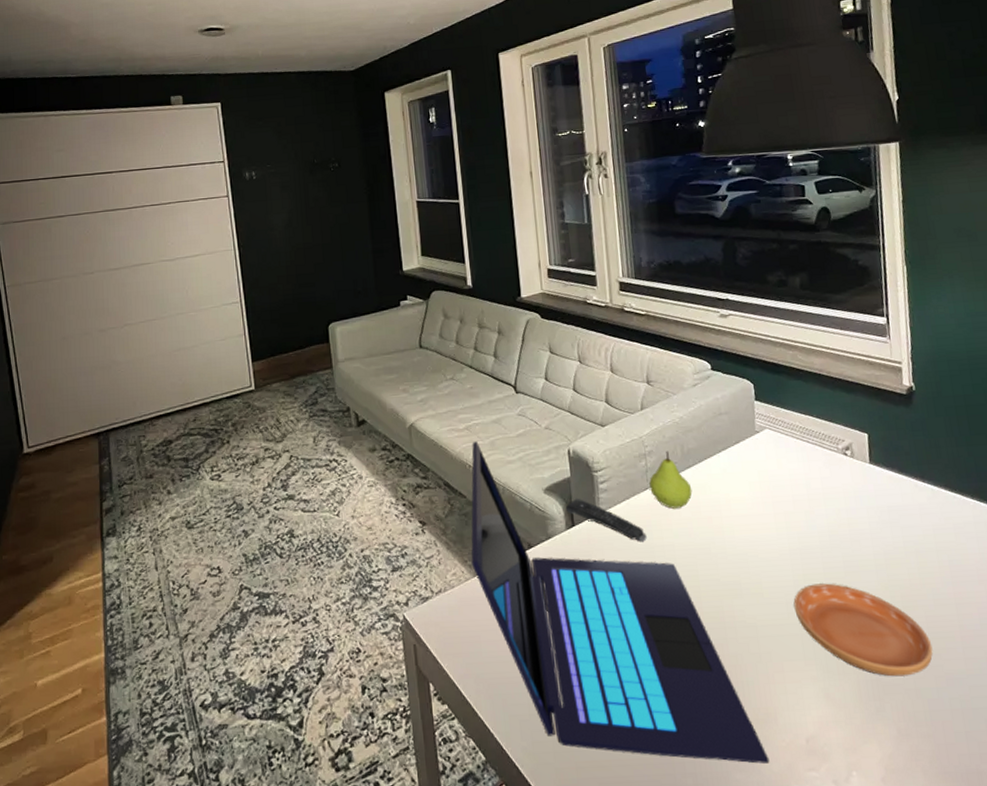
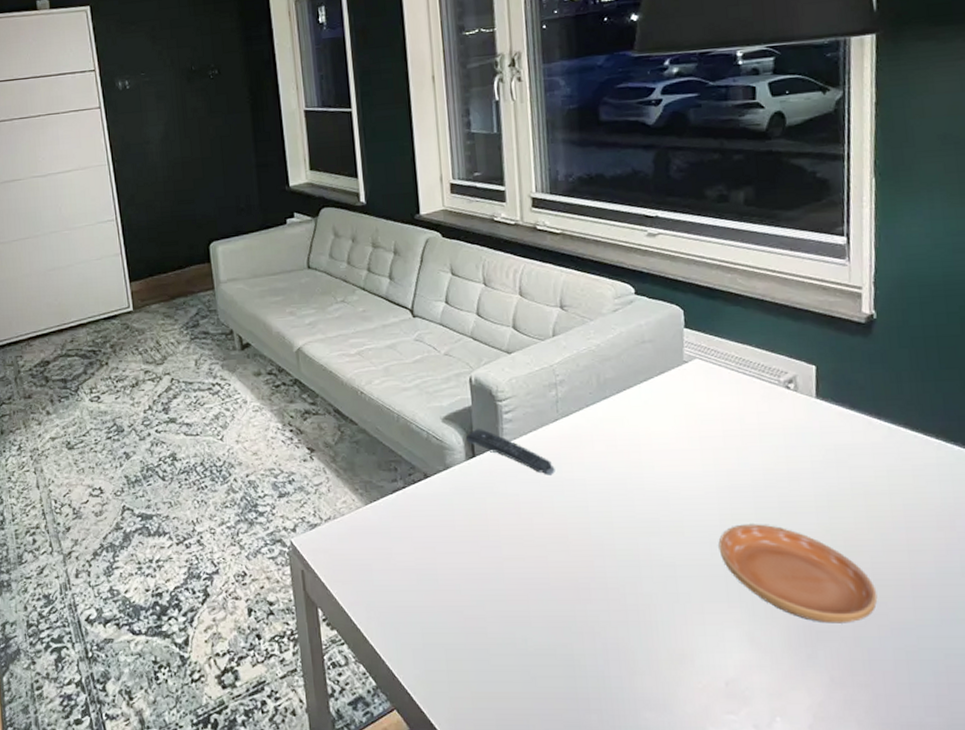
laptop: present [471,441,770,764] -> none [362,367,684,704]
fruit: present [649,450,693,509] -> none [559,380,608,441]

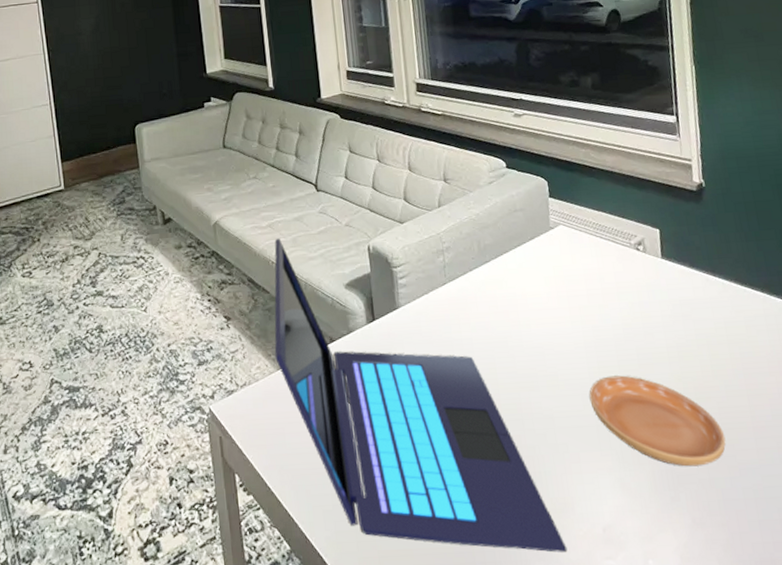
laptop: none [362,367,684,704] -> present [274,238,568,553]
remote control: present [466,428,555,475] -> none [367,293,446,336]

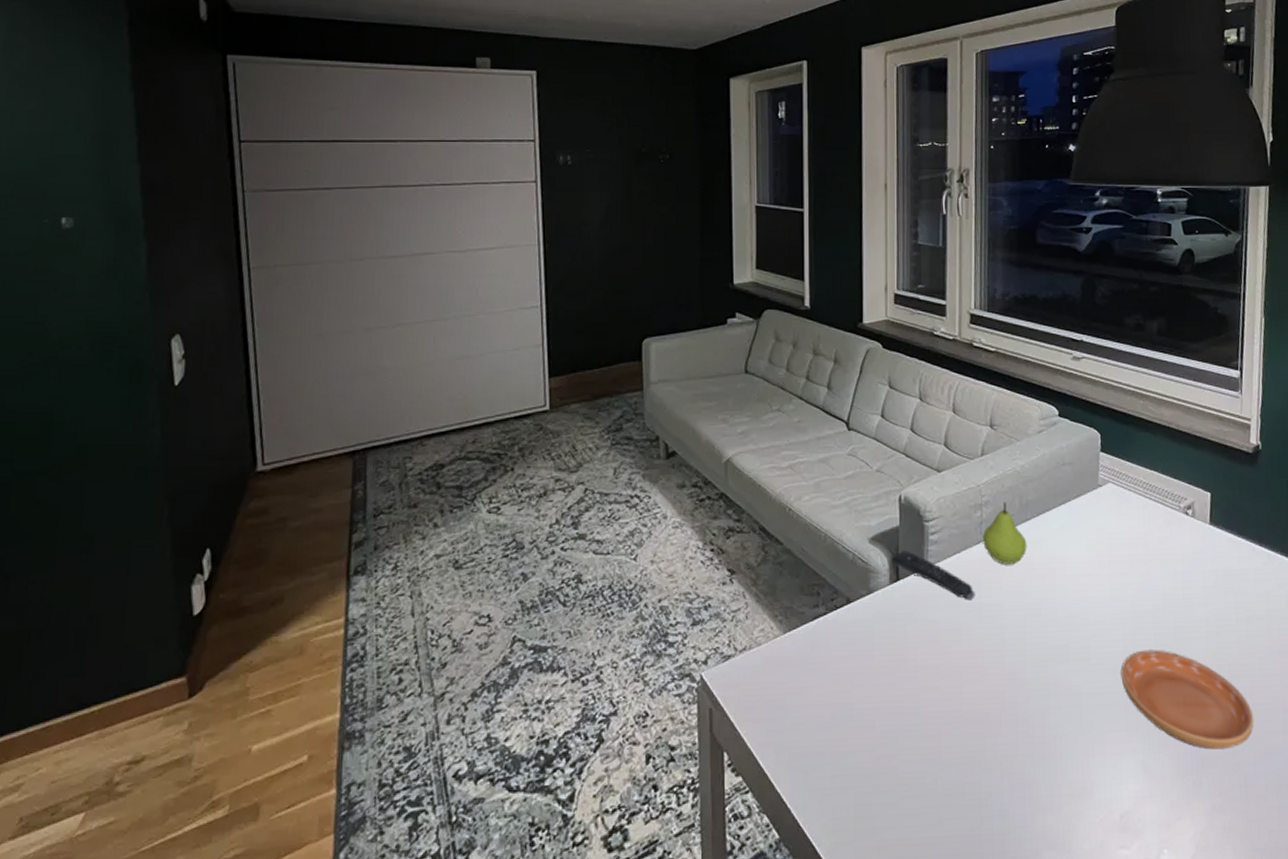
laptop: present [274,238,568,553] -> none [782,482,1081,841]
remote control: none [367,293,446,336] -> present [892,549,975,600]
fruit: none [447,246,490,303] -> present [983,501,1027,565]

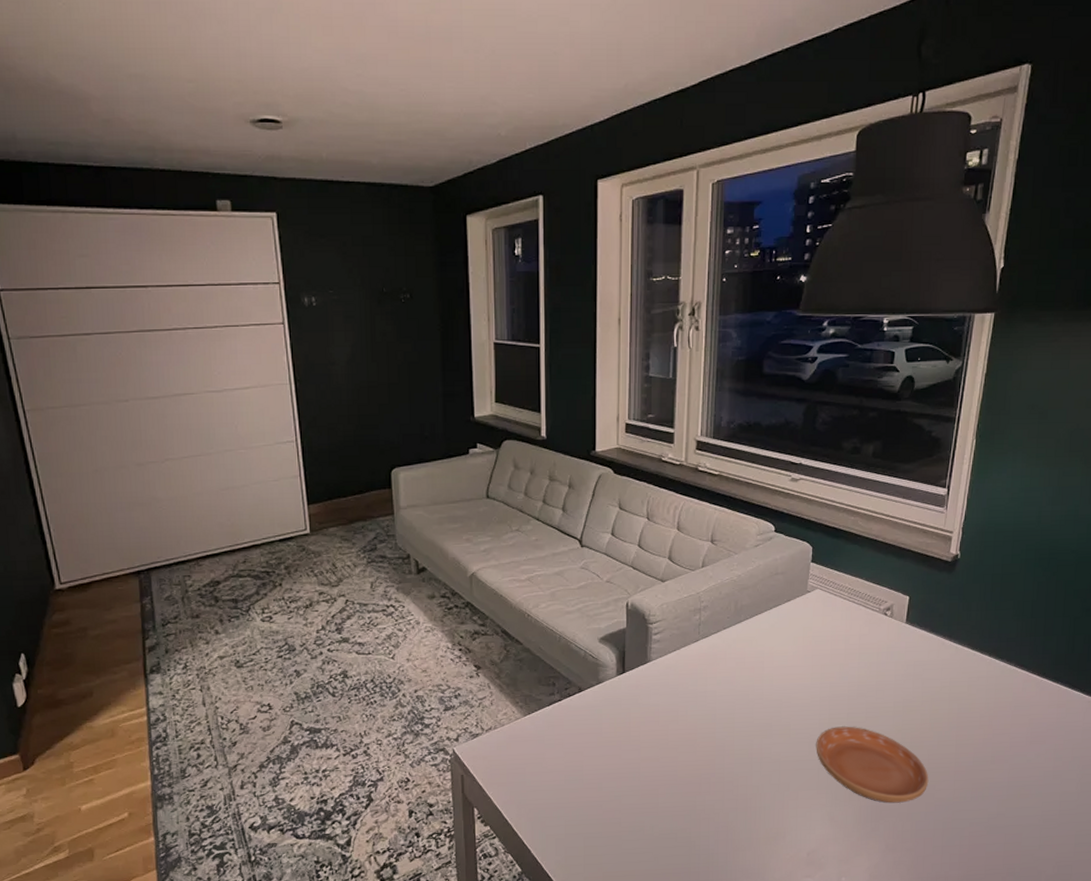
remote control: present [892,549,975,600] -> none [619,647,692,688]
fruit: present [983,501,1027,565] -> none [701,606,740,659]

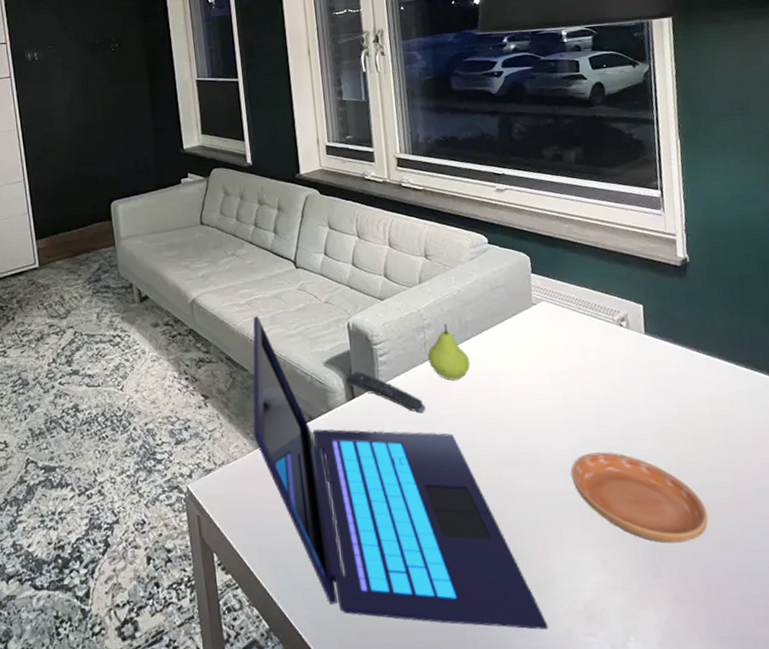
laptop: none [523,592,773,872] -> present [253,316,549,630]
remote control: none [619,647,692,688] -> present [346,370,426,414]
fruit: none [701,606,740,659] -> present [428,323,471,380]

